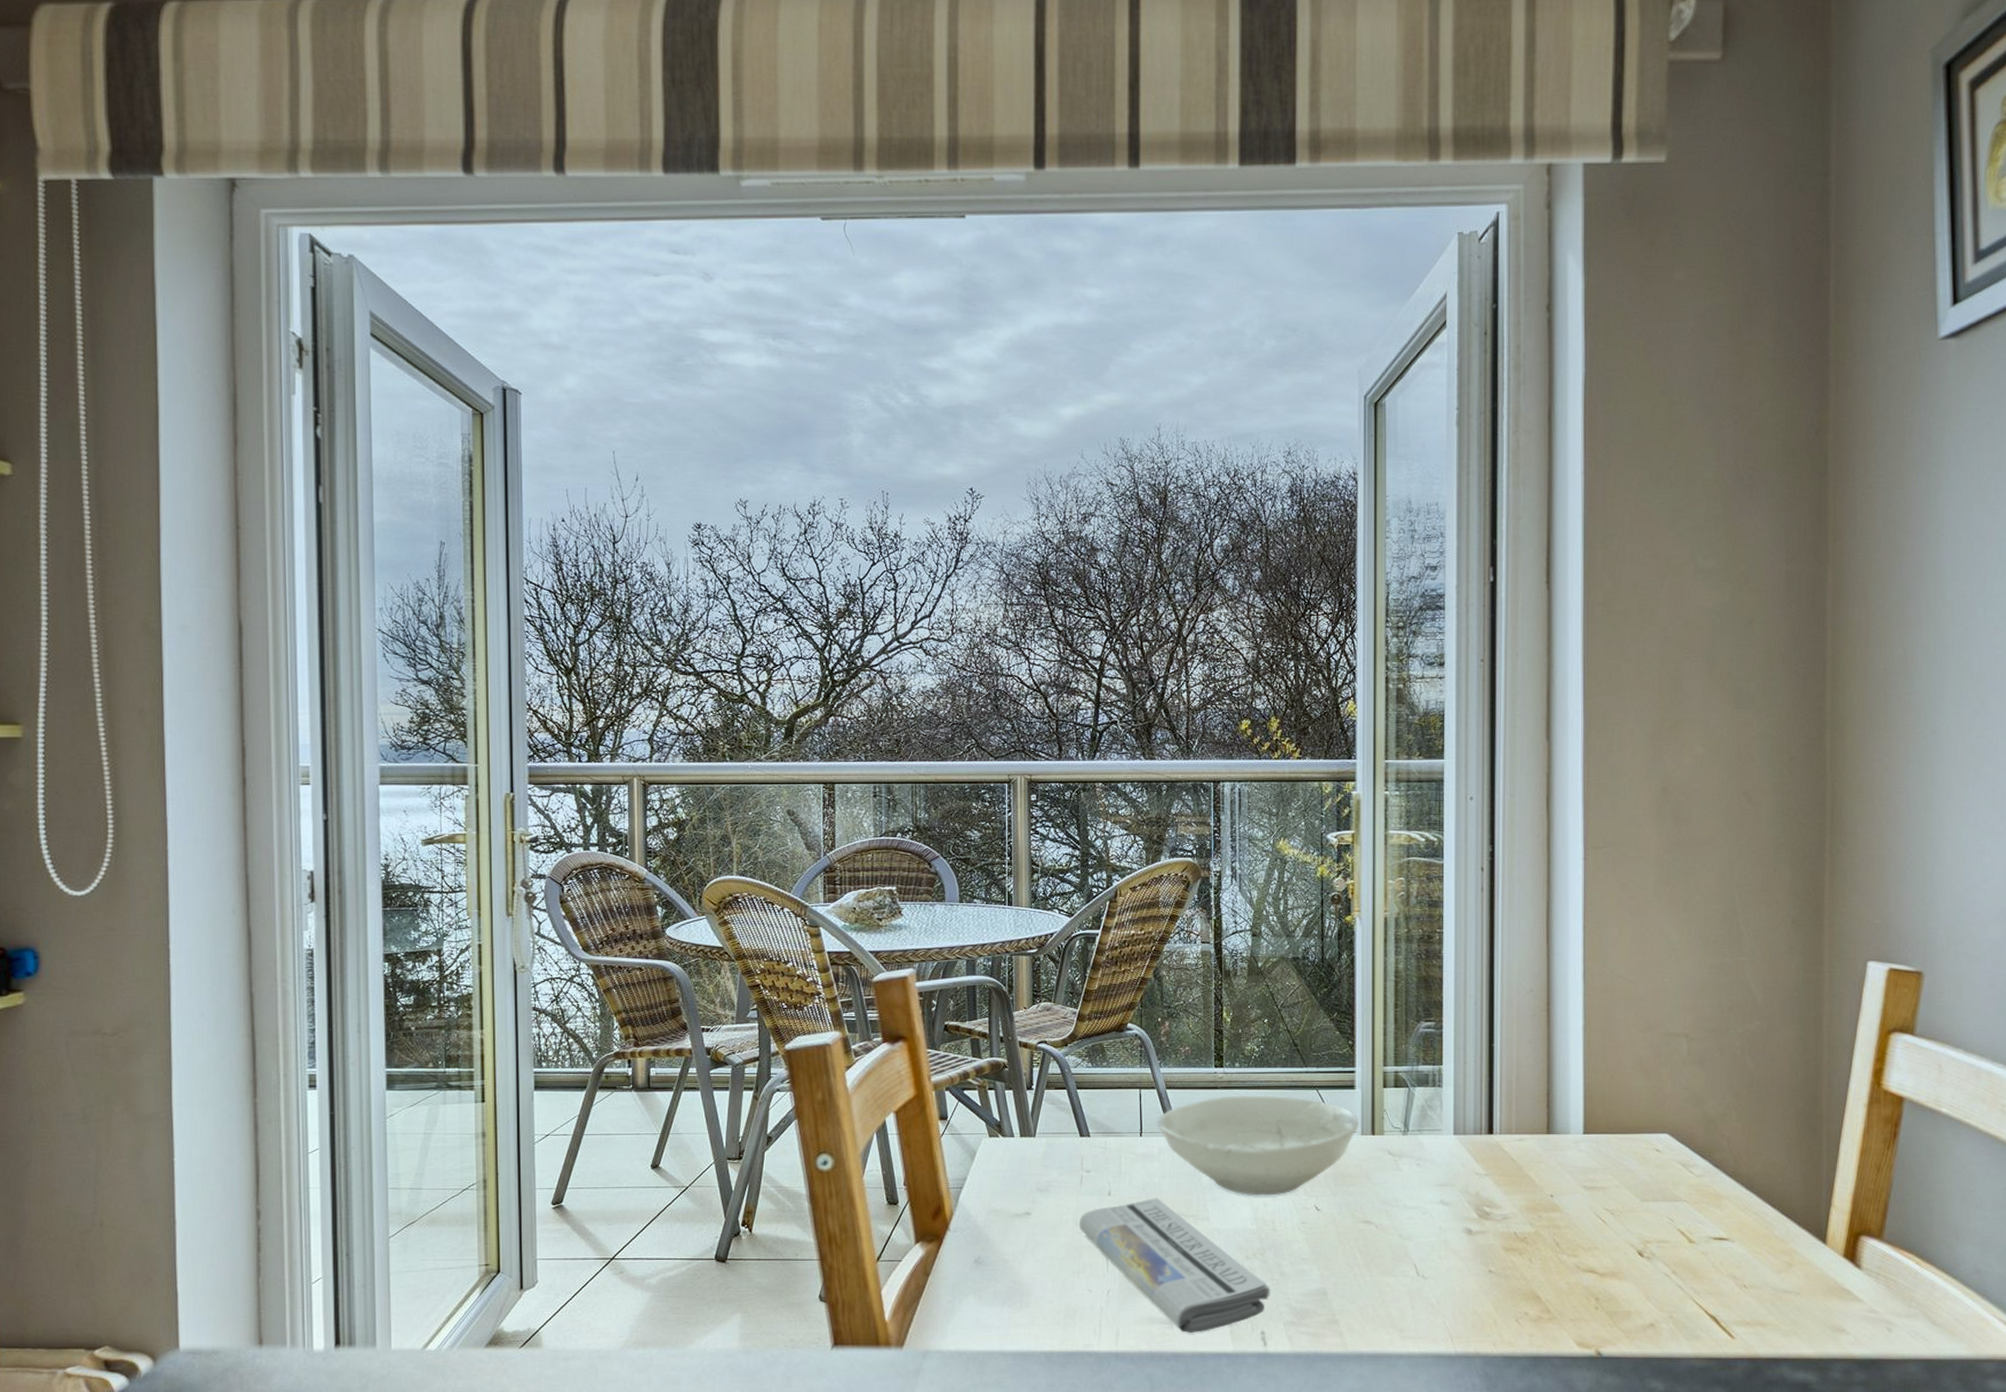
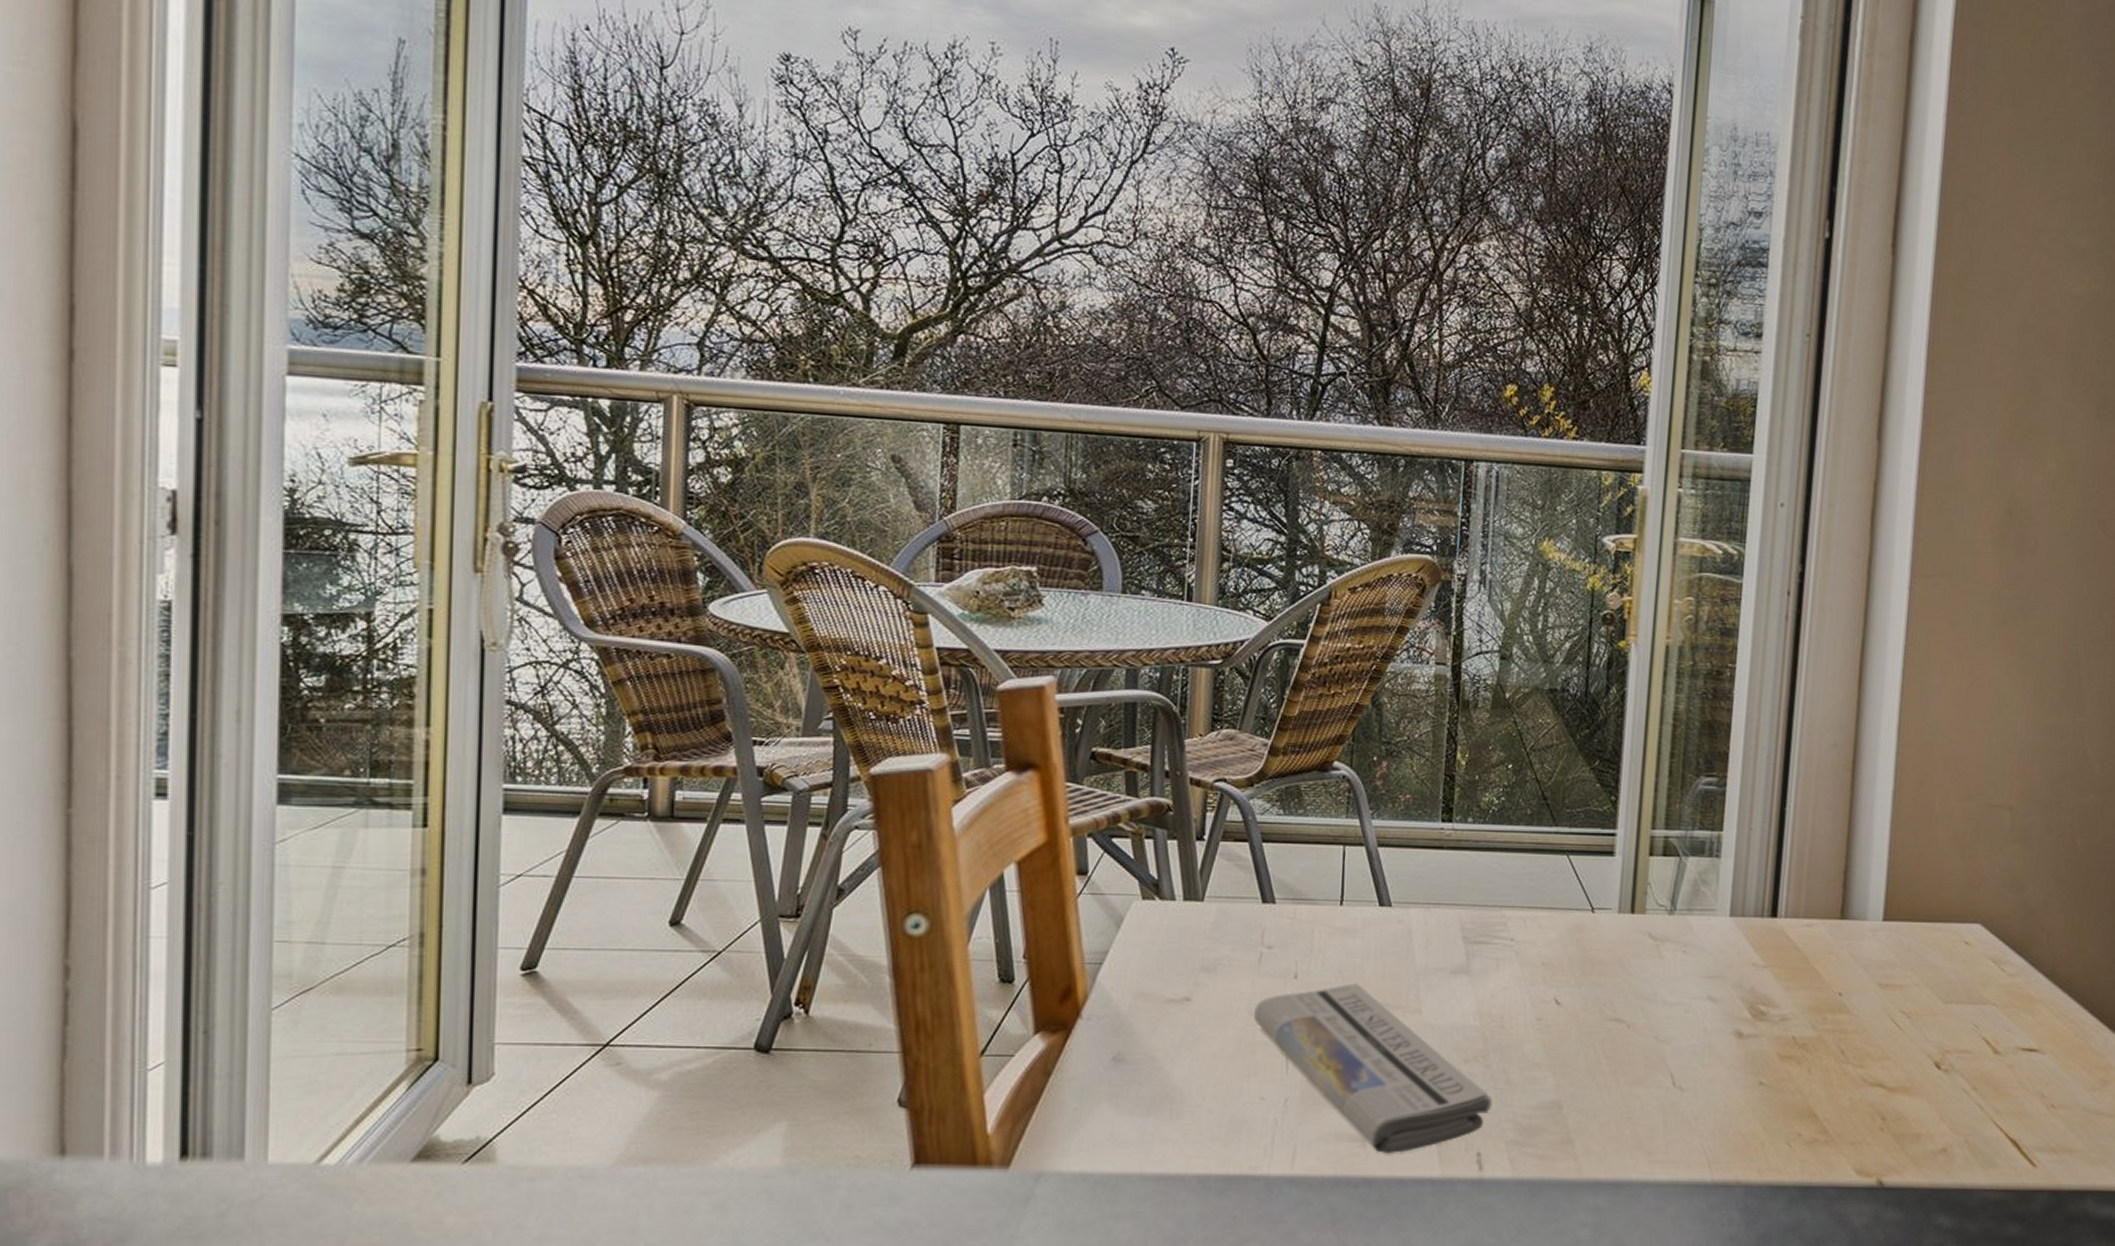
bowl: present [1156,1095,1359,1196] -> none [1362,858,1616,985]

